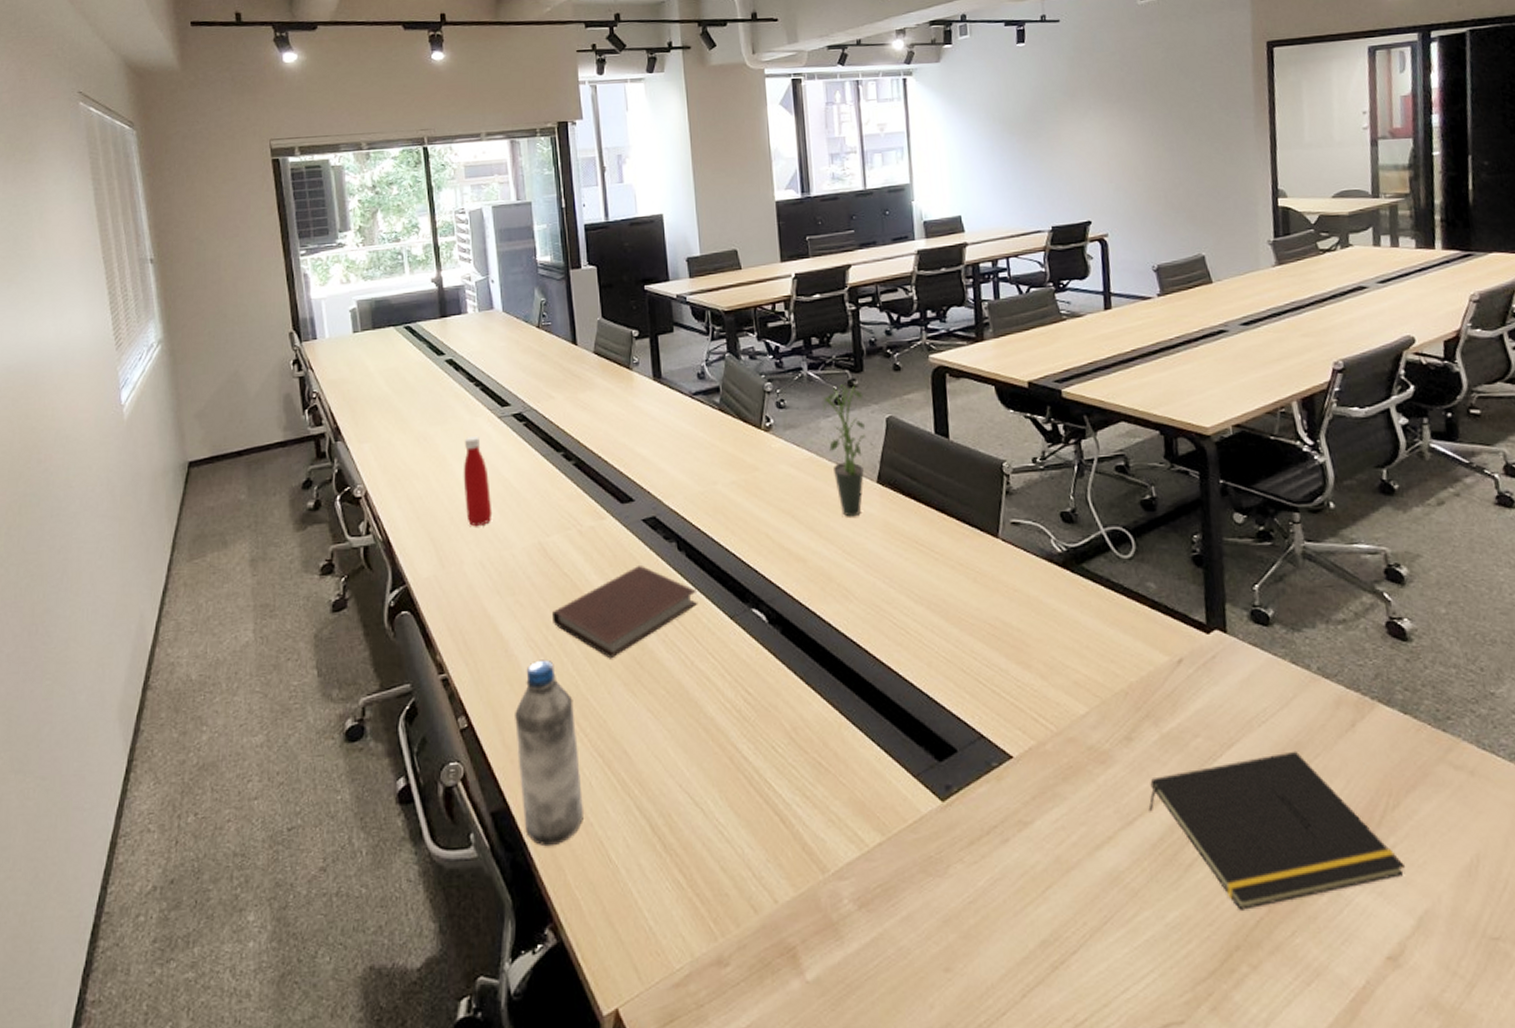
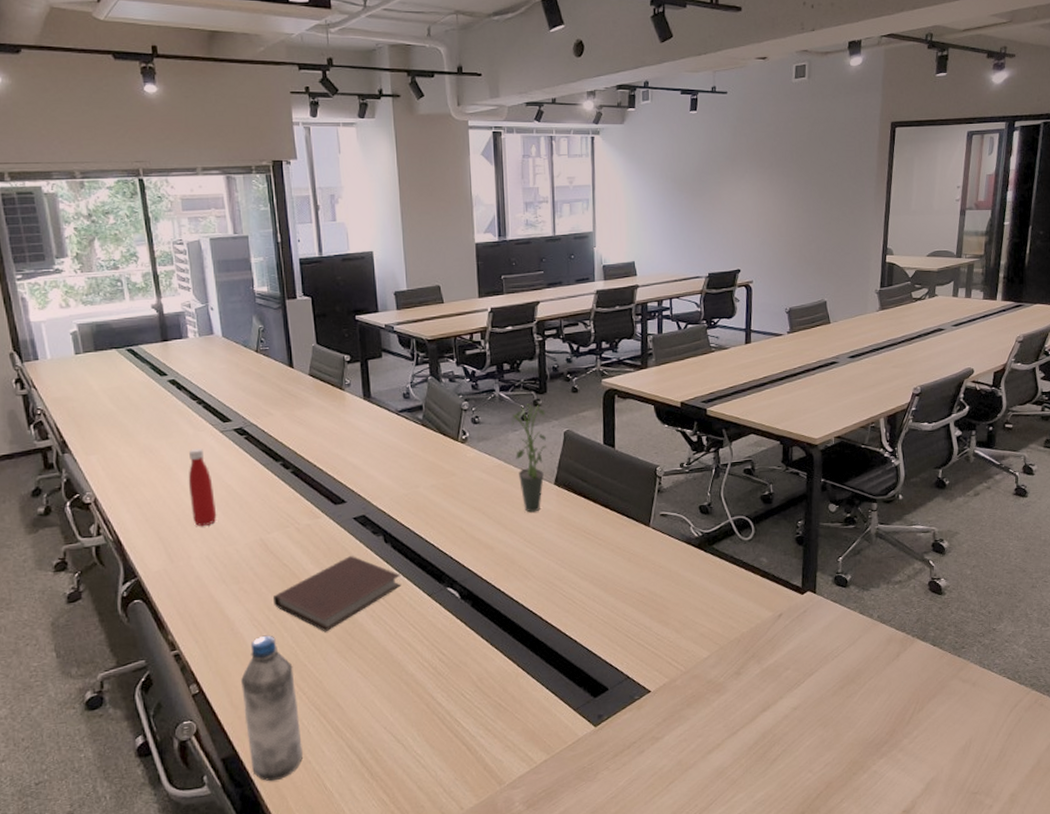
notepad: present [1148,751,1406,910] -> none [748,675,923,788]

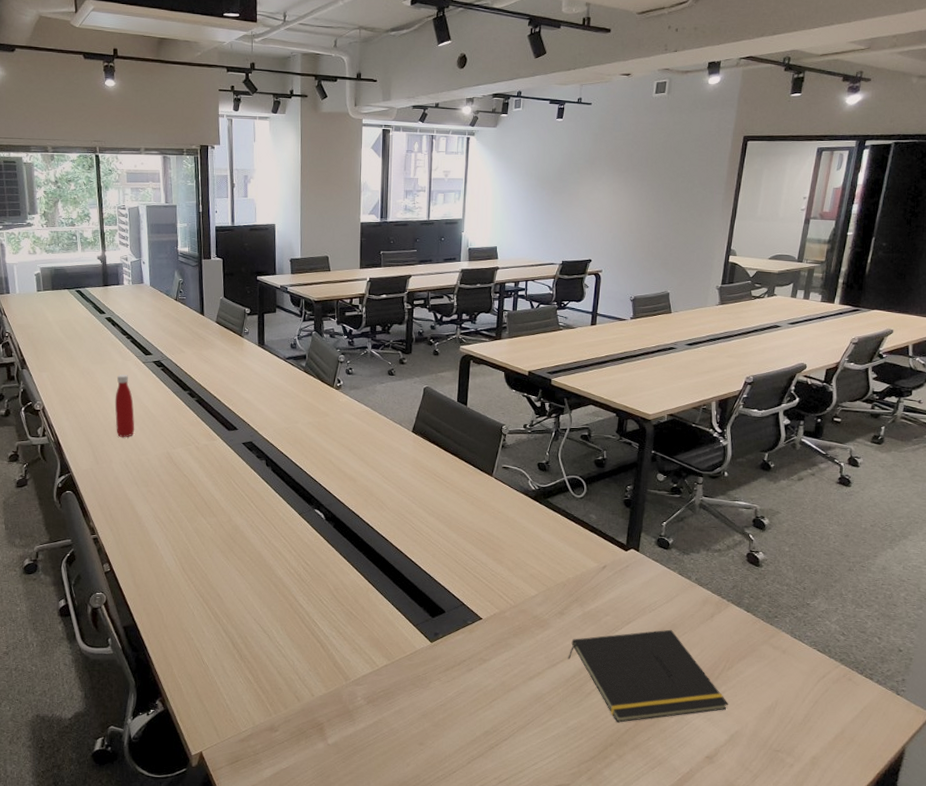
water bottle: present [241,635,303,782] -> none [143,531,187,651]
notebook: present [272,556,402,632] -> none [173,474,278,535]
potted plant: present [511,403,553,513] -> none [379,361,412,454]
notepad: none [748,675,923,788] -> present [568,629,729,723]

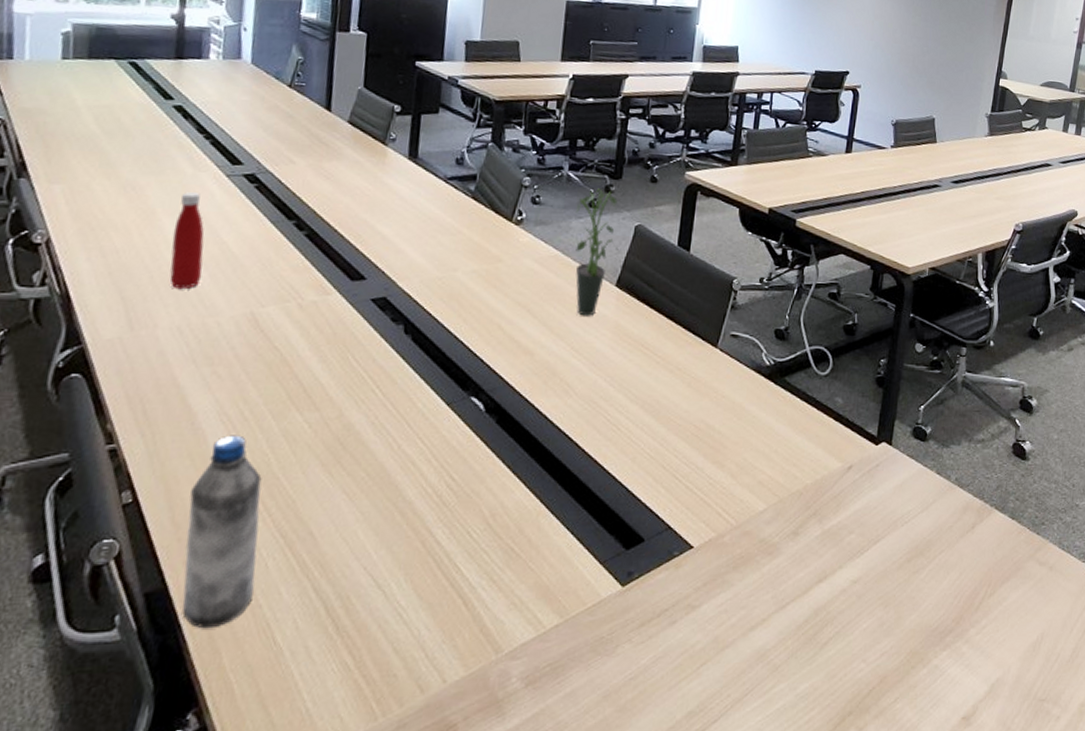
water bottle: none [143,531,187,651] -> present [182,435,262,629]
potted plant: none [379,361,412,454] -> present [575,188,619,316]
notepad: present [568,629,729,723] -> none [800,547,990,682]

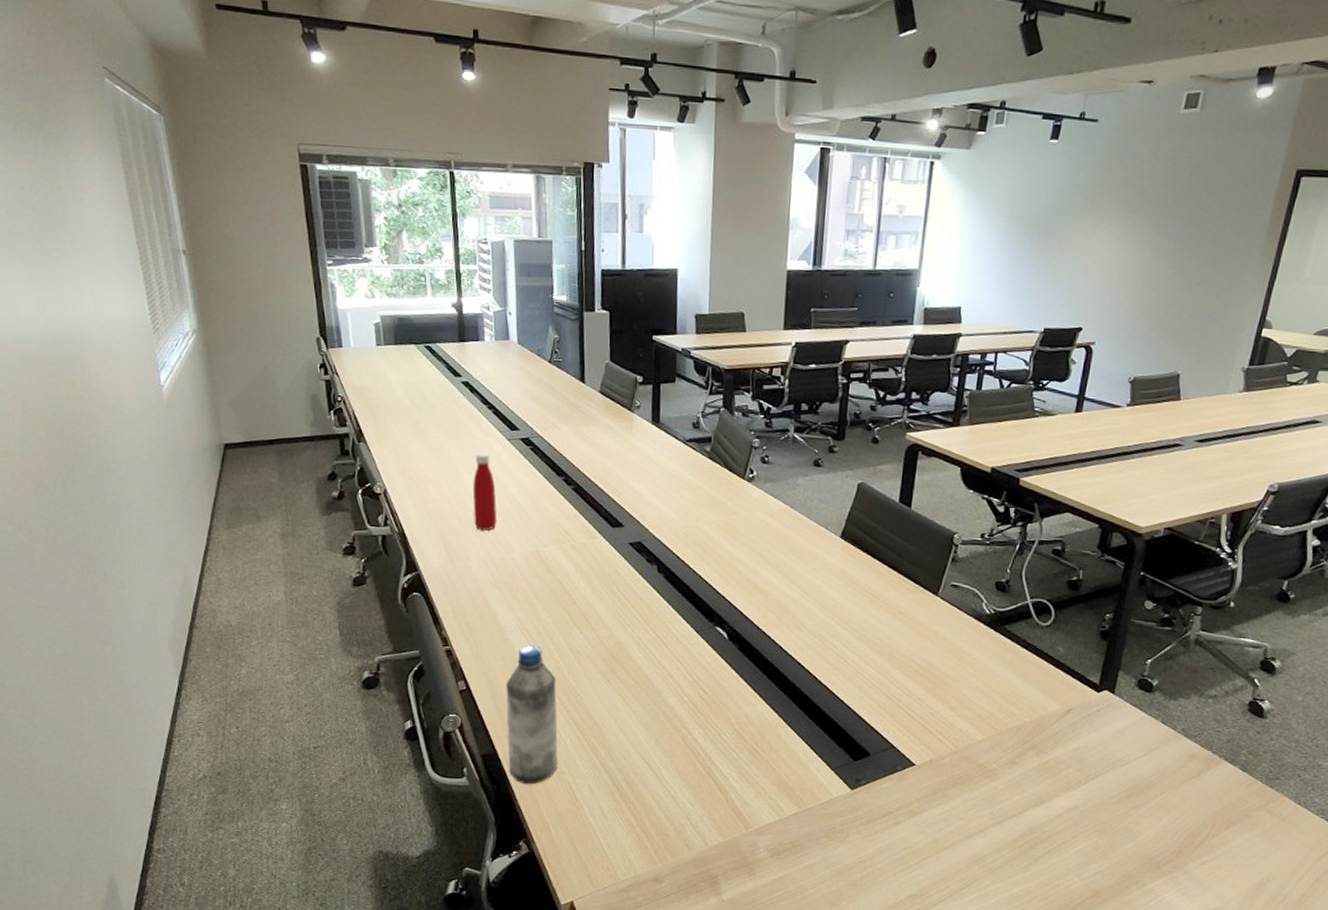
potted plant: present [575,188,619,316] -> none [801,449,843,564]

